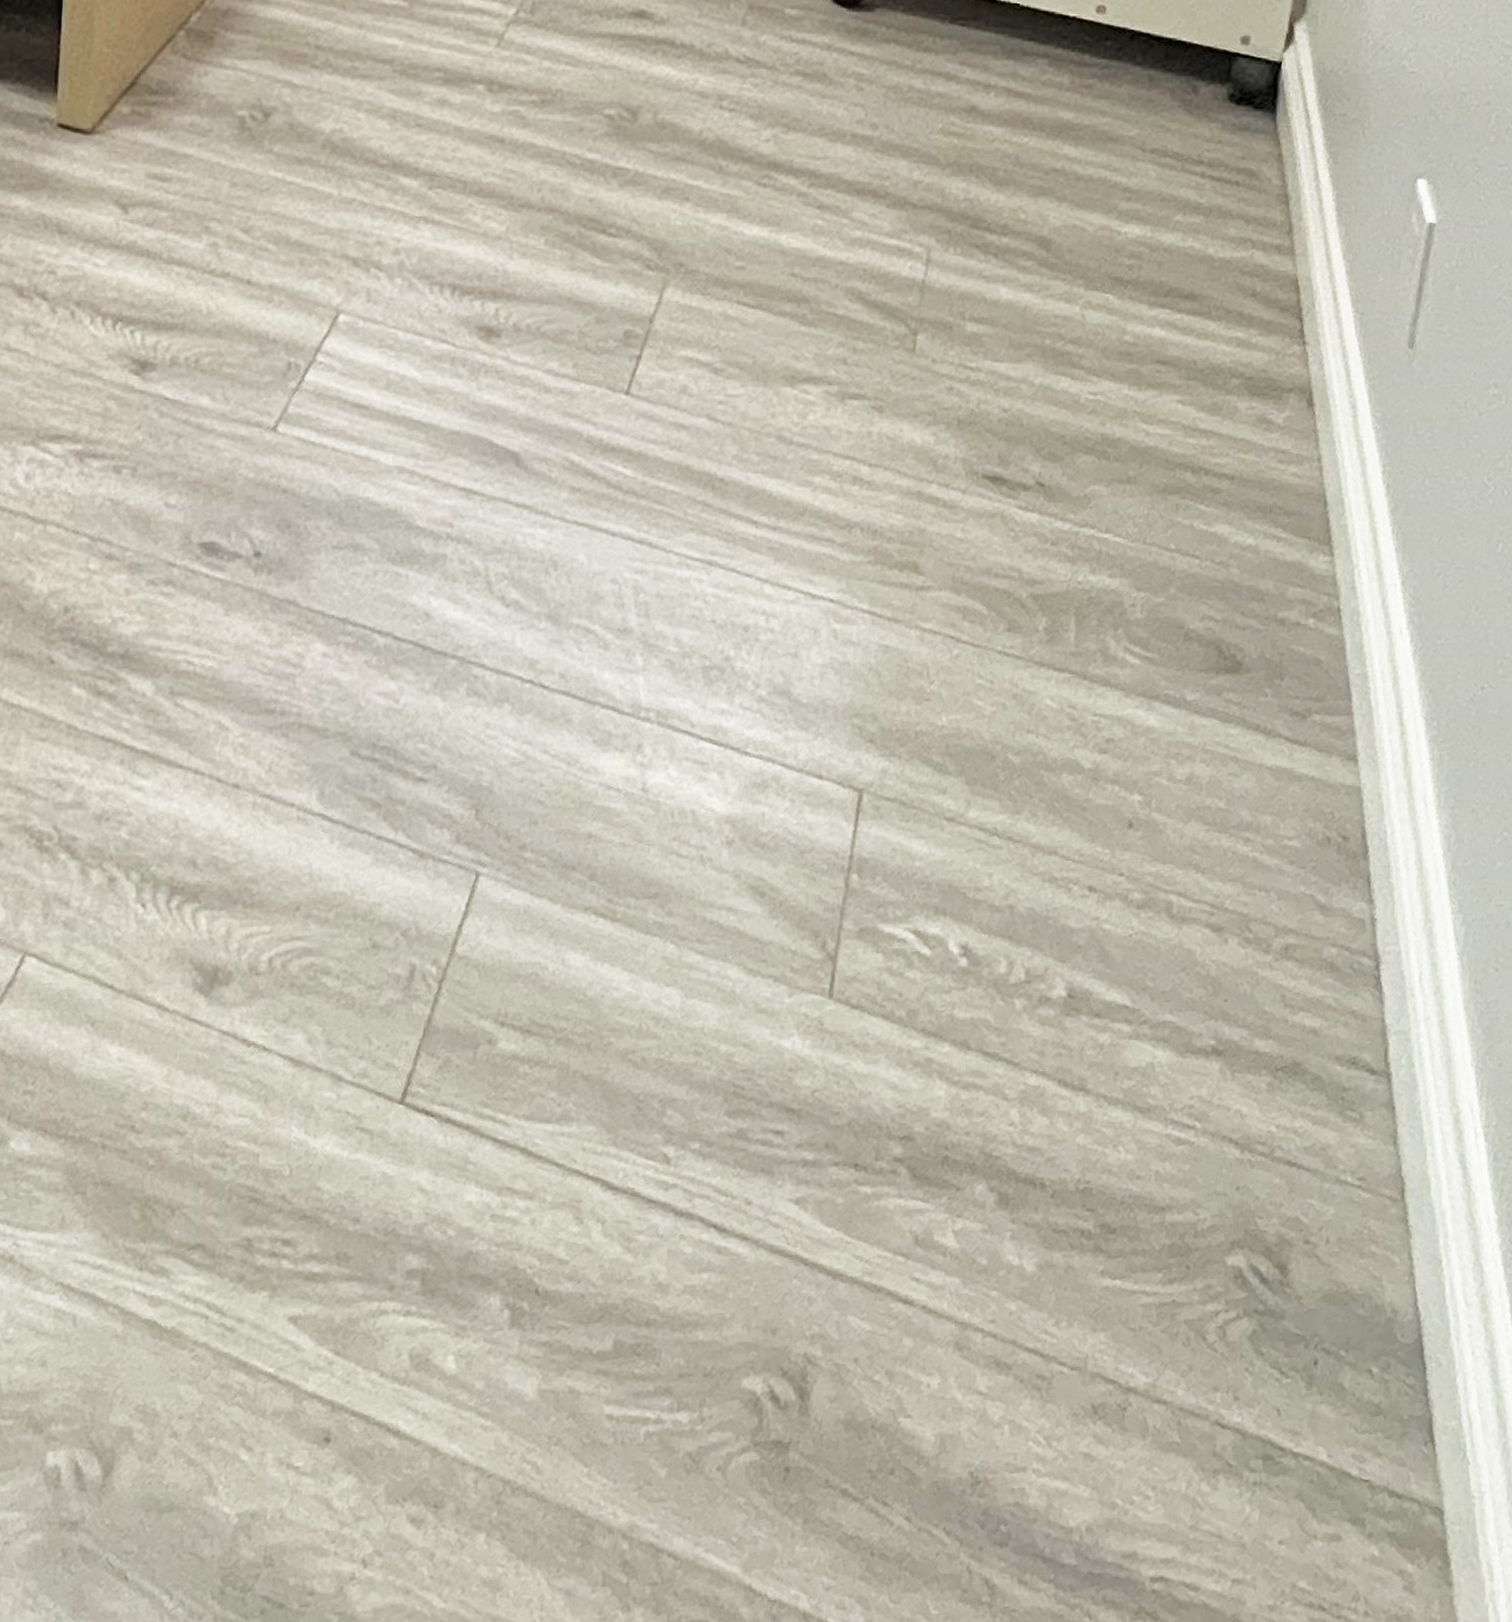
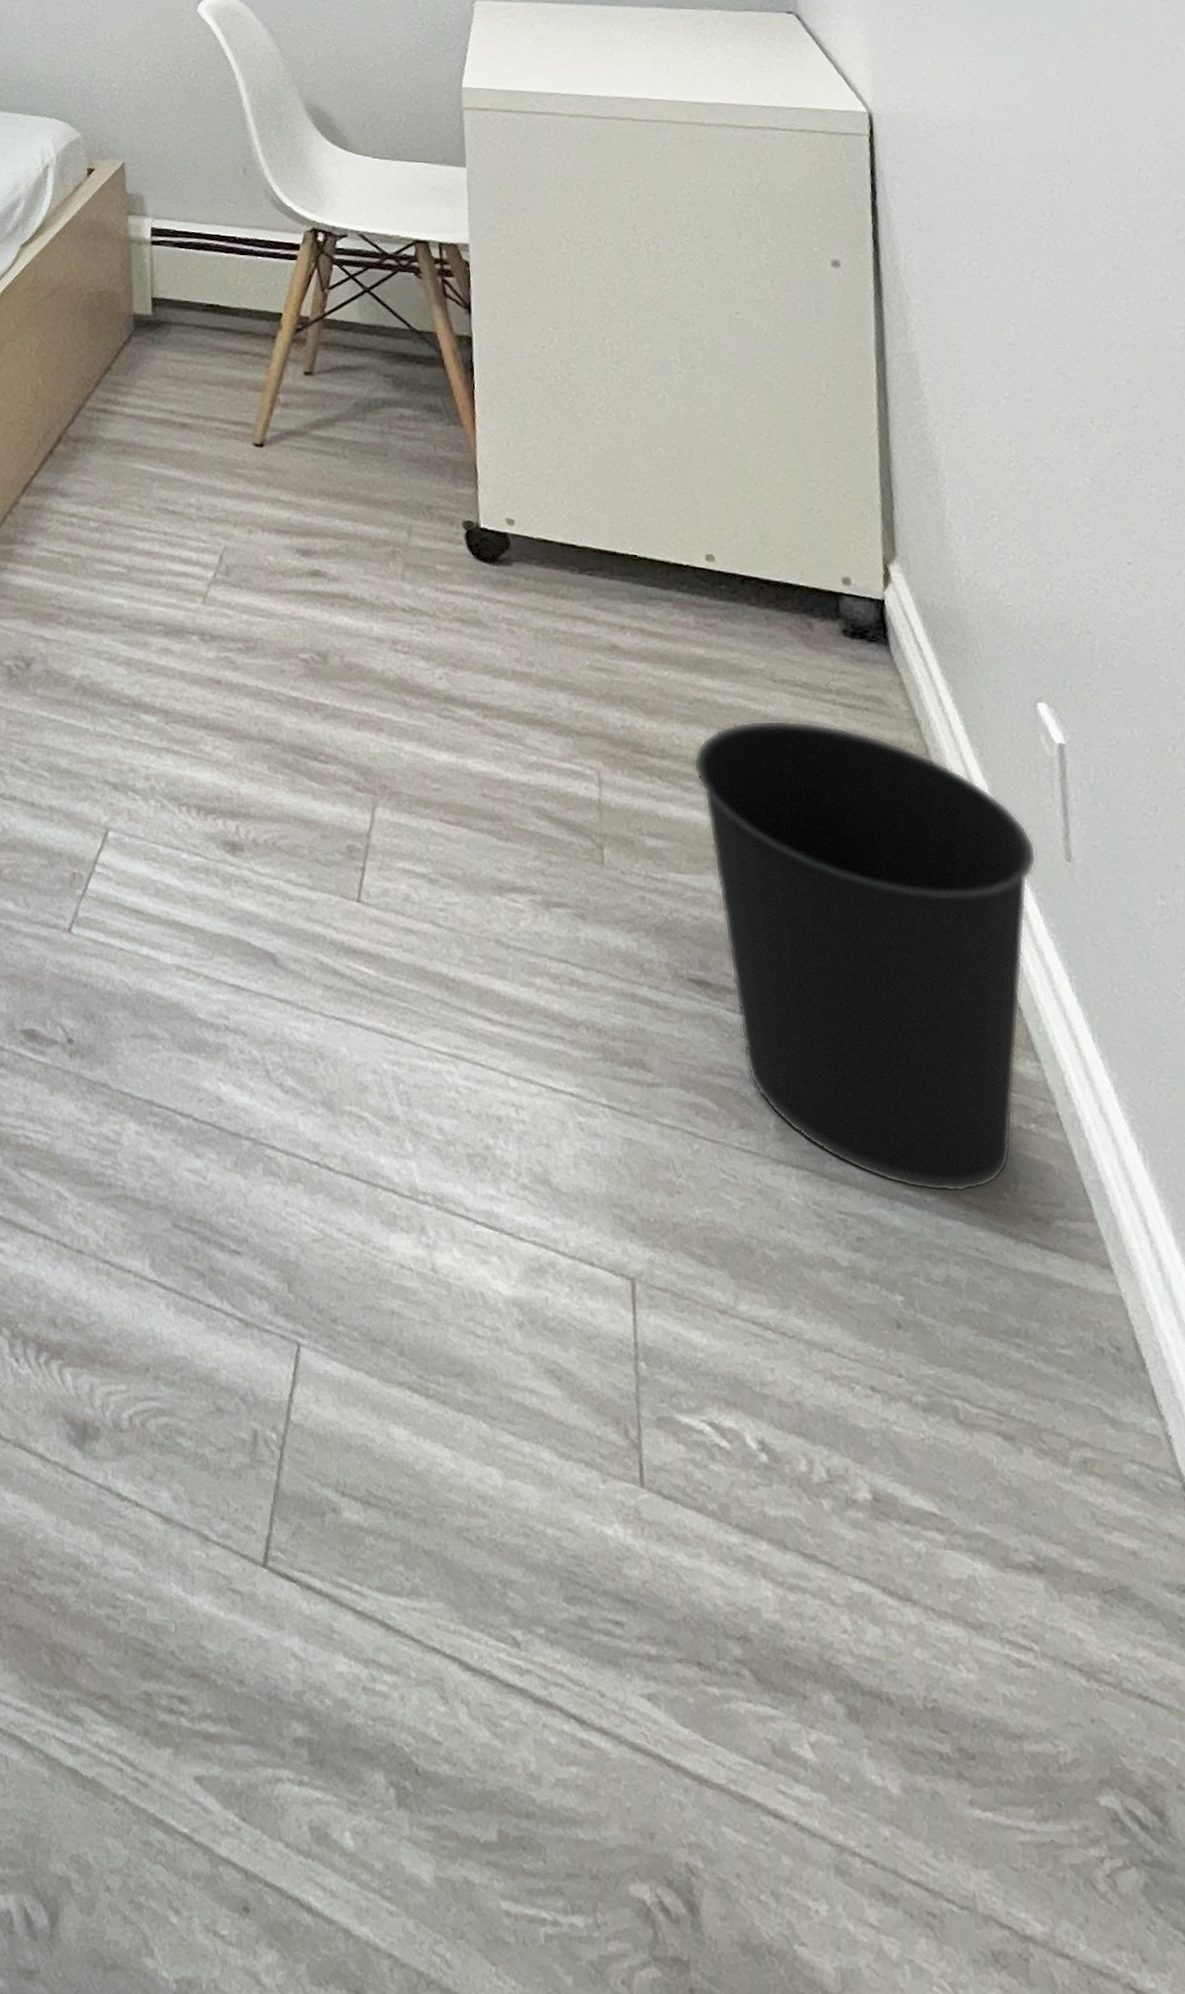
wastebasket: none [1027,194,1380,691] -> present [693,720,1037,1193]

